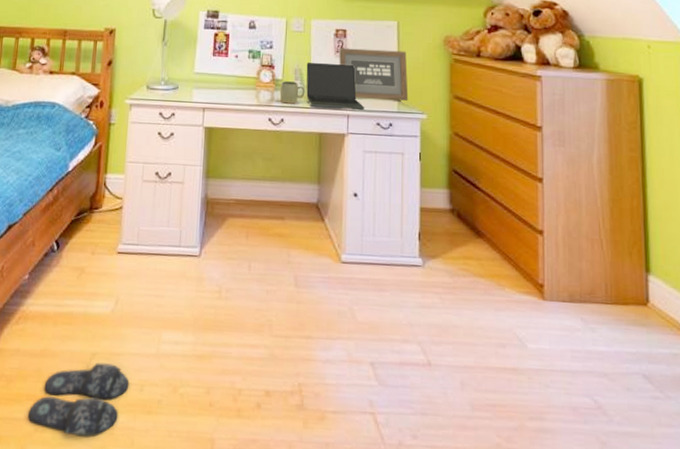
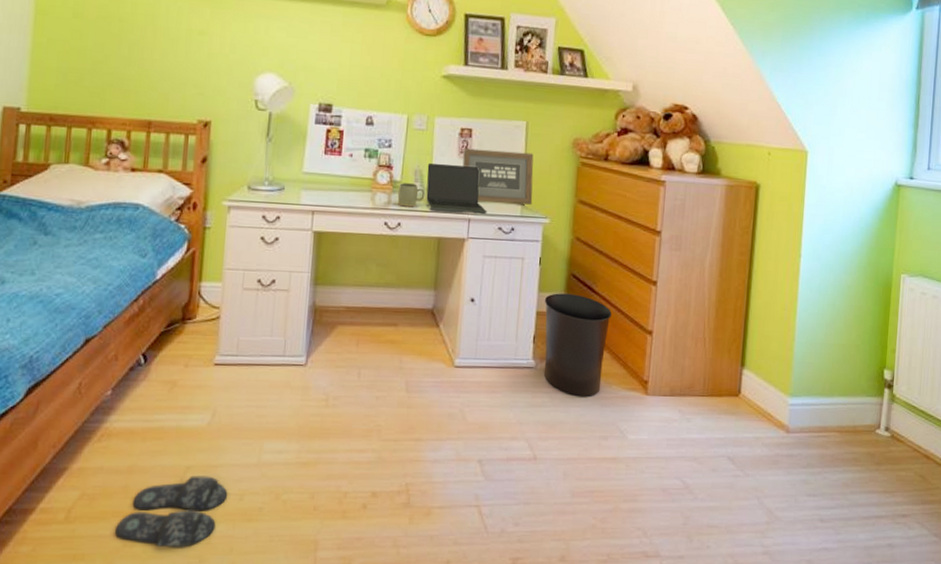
waste bin: none [427,189,498,299] -> present [543,293,612,396]

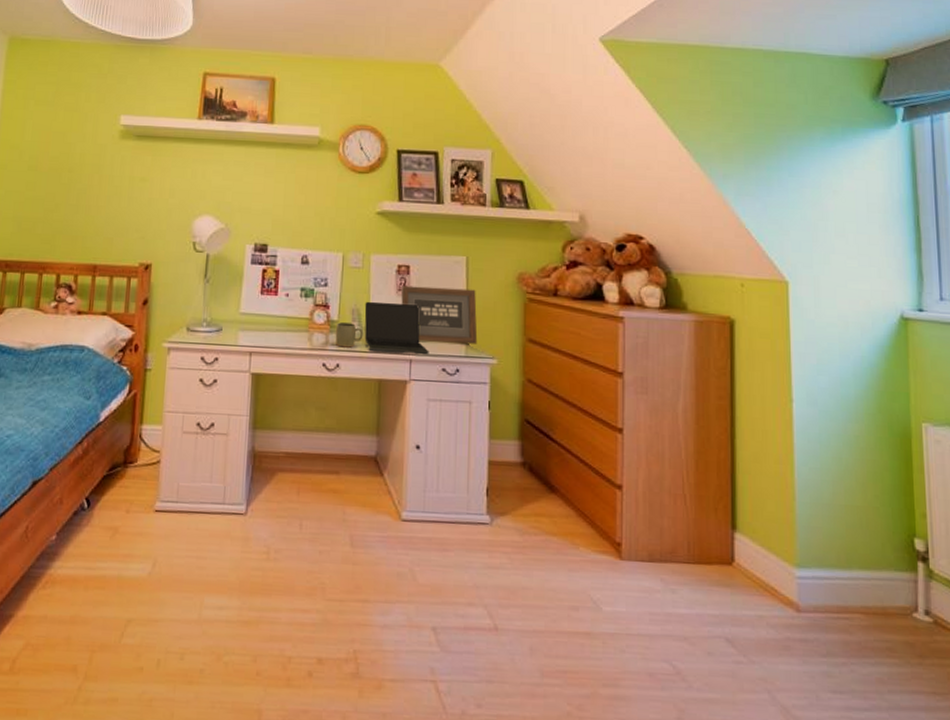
slippers: present [115,475,228,548] -> none [57,629,169,710]
waste bin: present [543,293,612,396] -> none [496,440,573,559]

